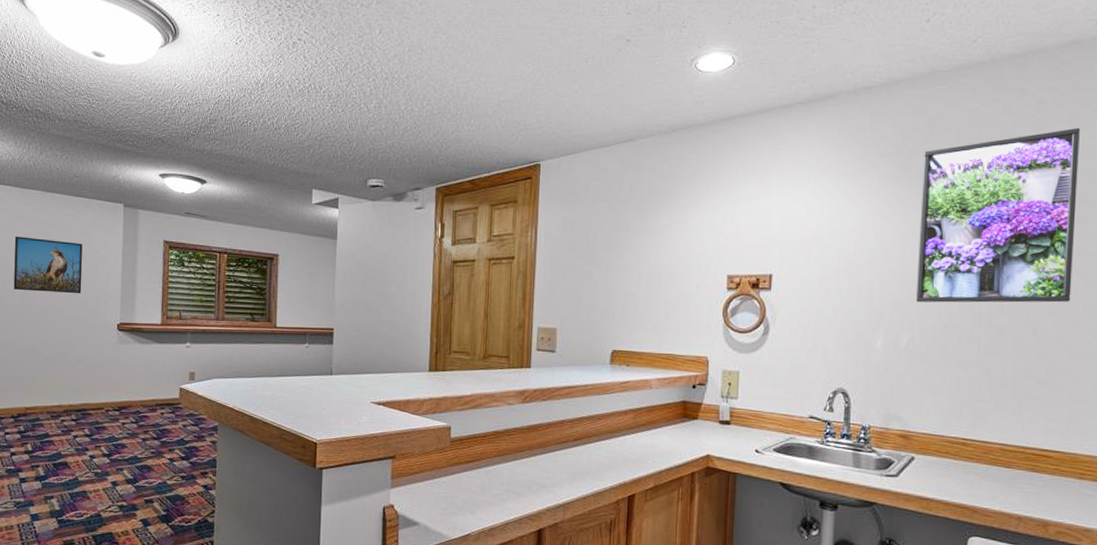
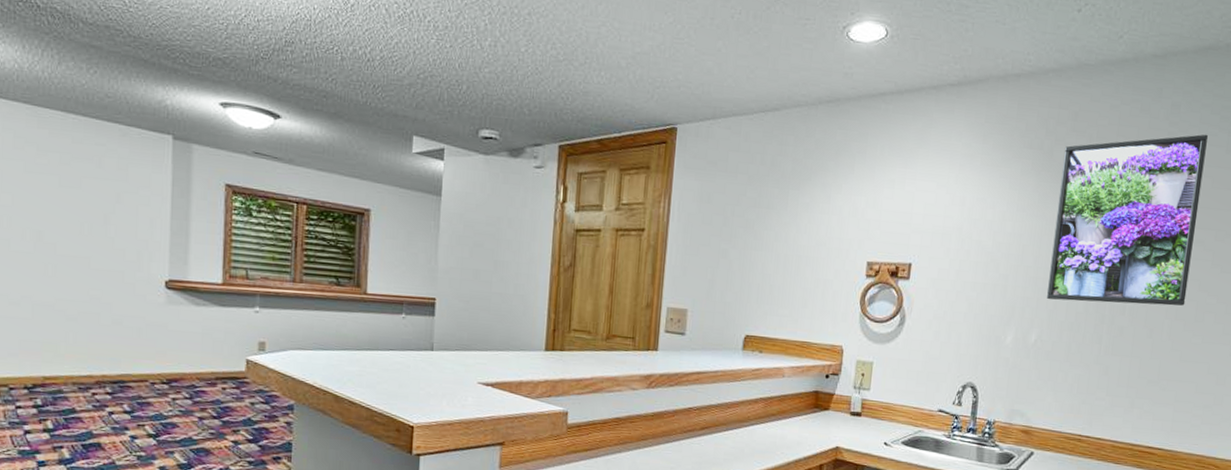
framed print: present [13,236,83,294] -> none [24,166,118,243]

